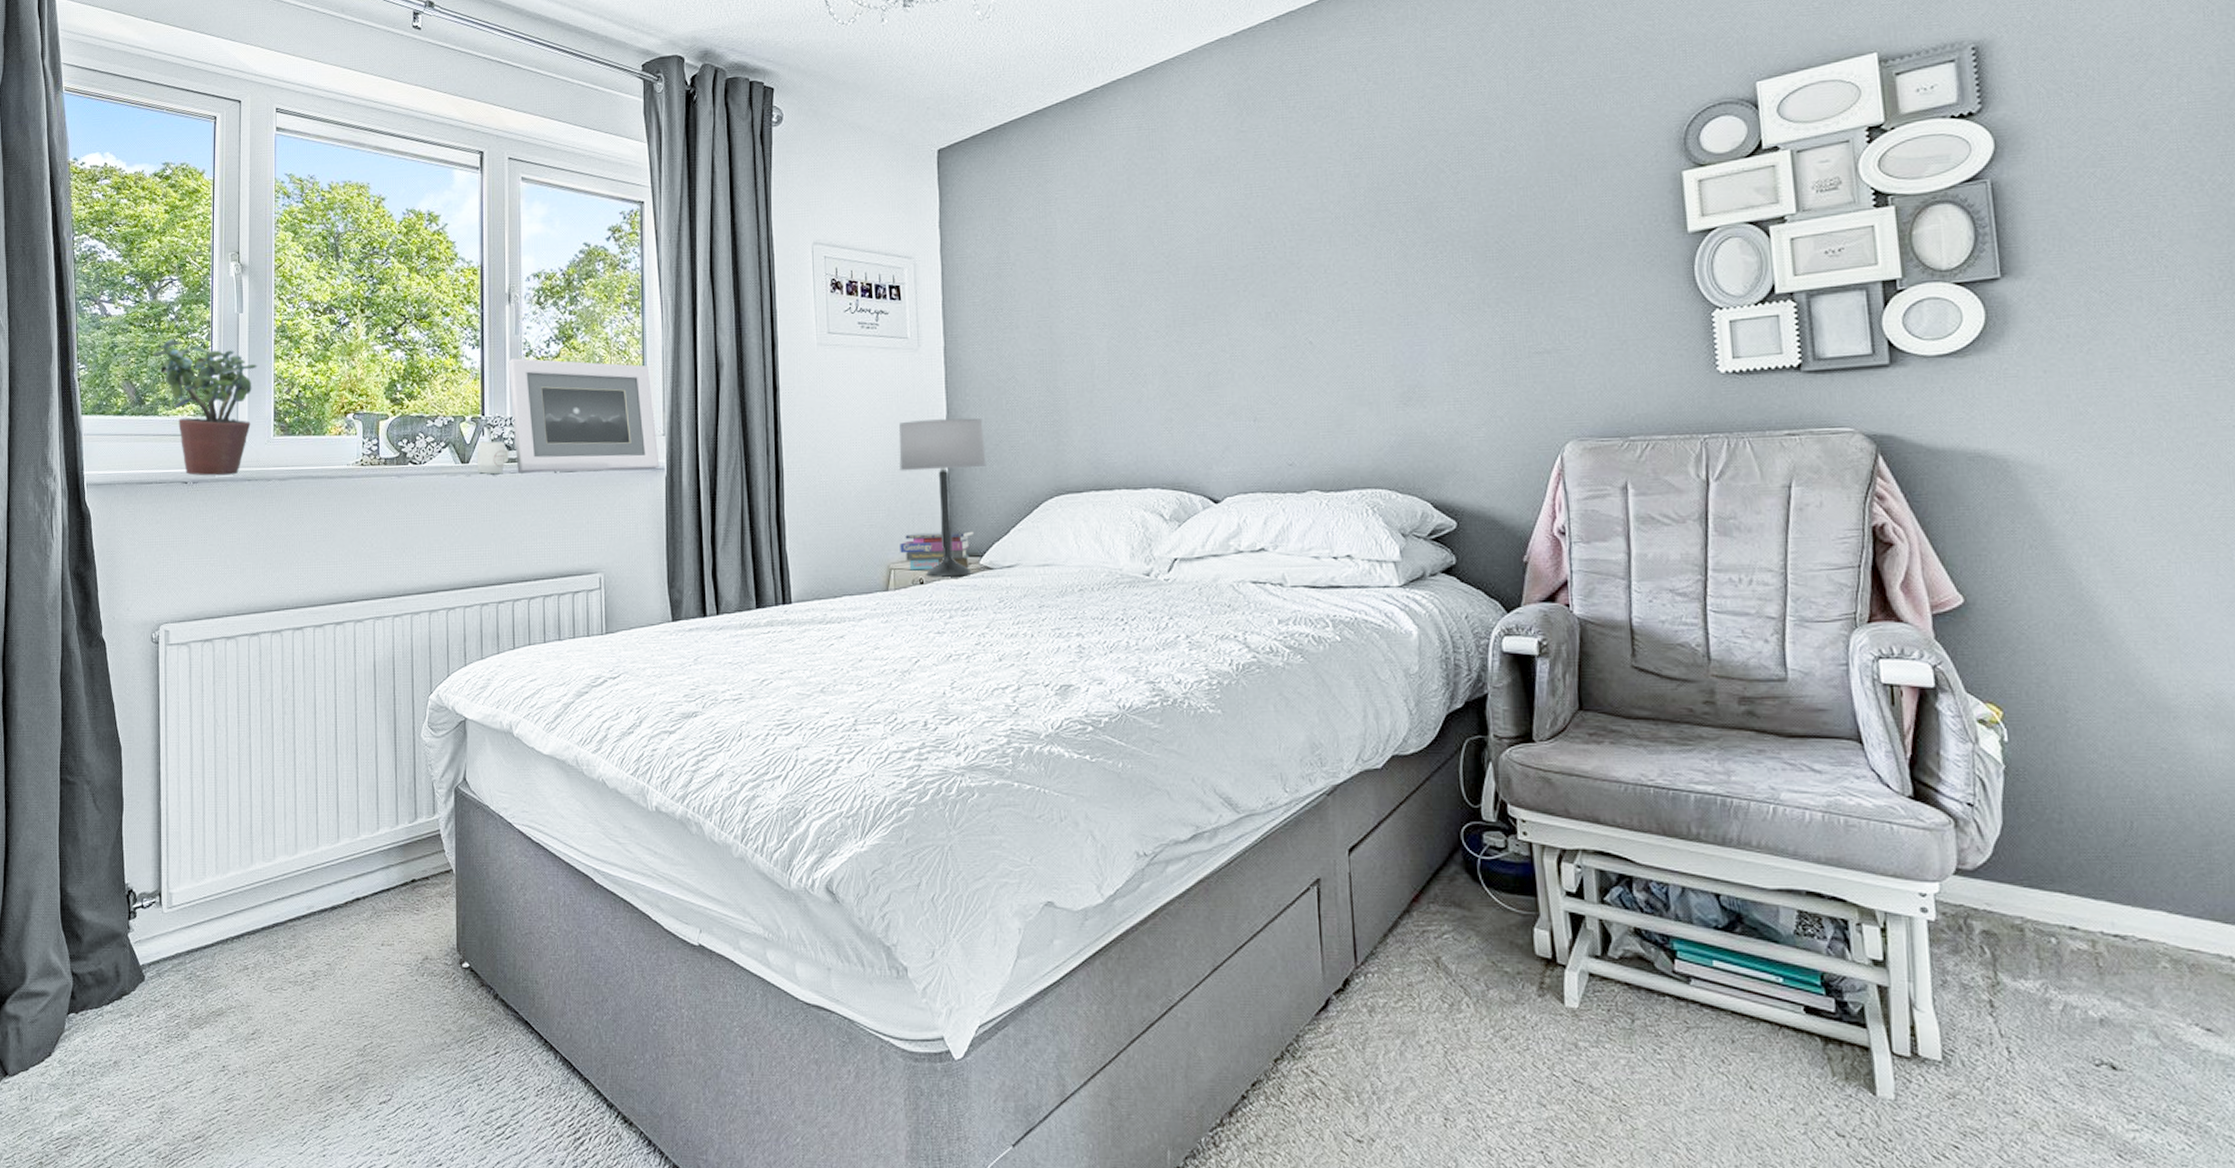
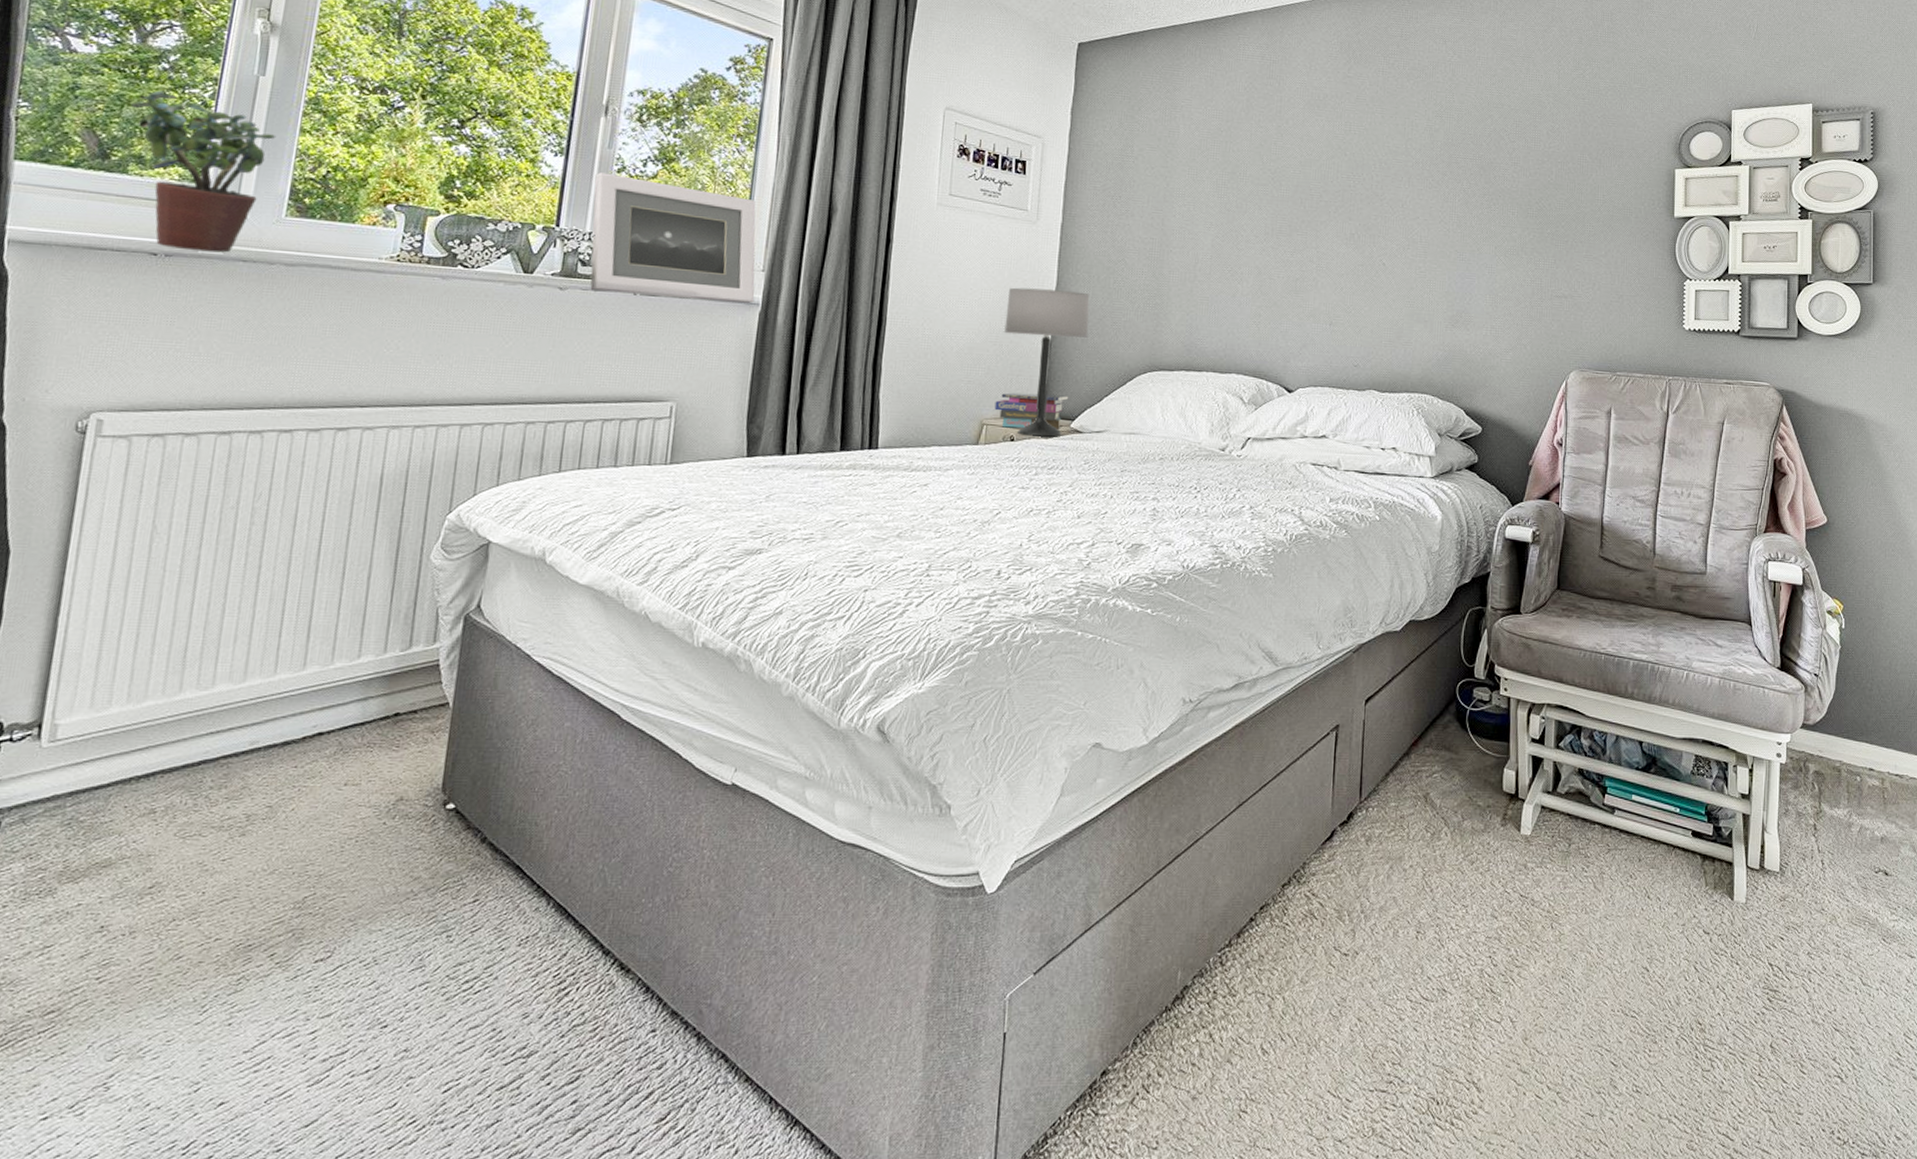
mug: present [476,441,509,475] -> none [542,253,584,289]

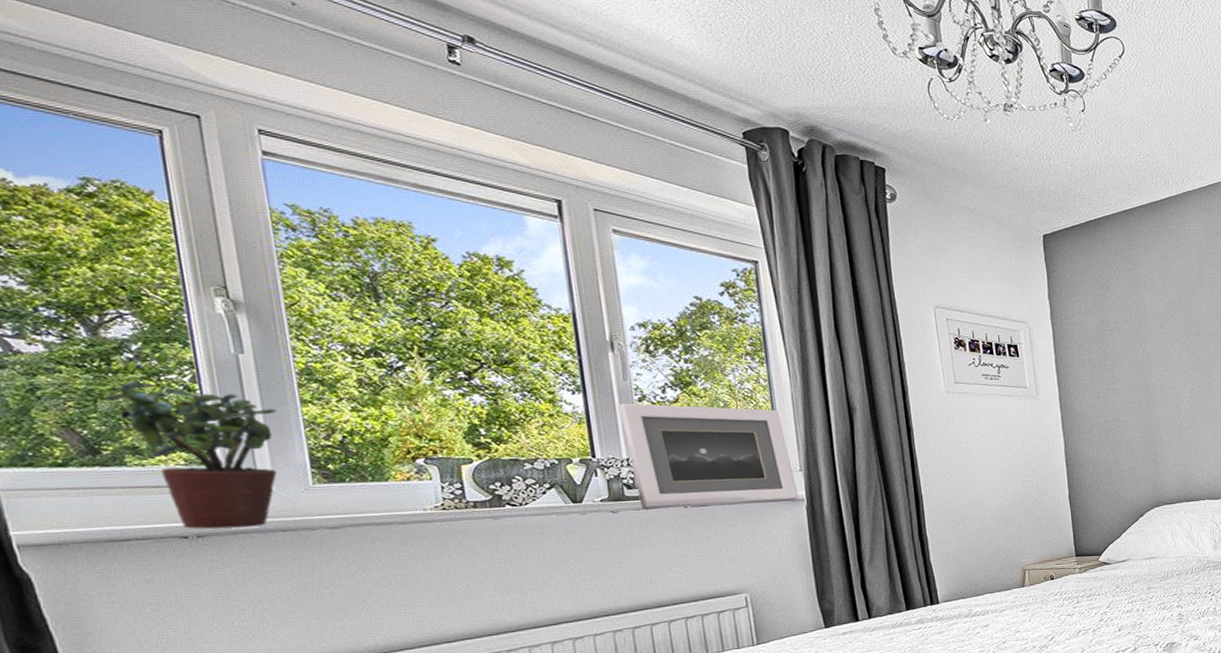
books: present [994,392,1069,429] -> none [1031,536,1094,570]
table lamp: present [1004,287,1090,438] -> none [1024,450,1100,574]

